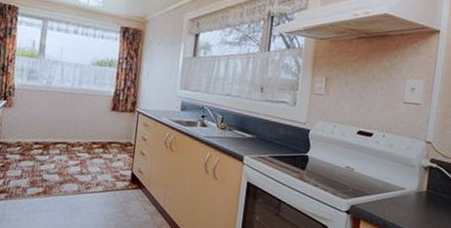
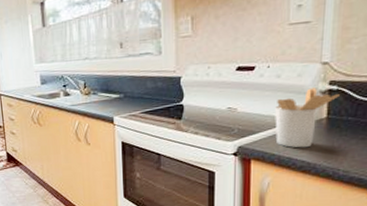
utensil holder: none [383,162,438,217] -> present [275,87,340,148]

